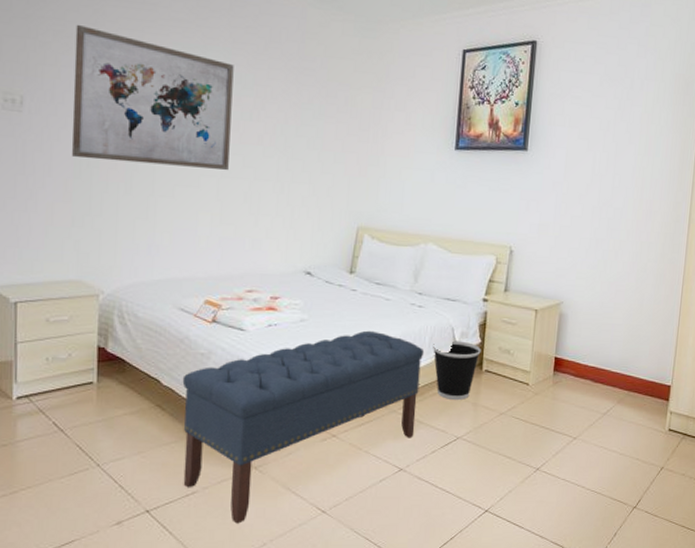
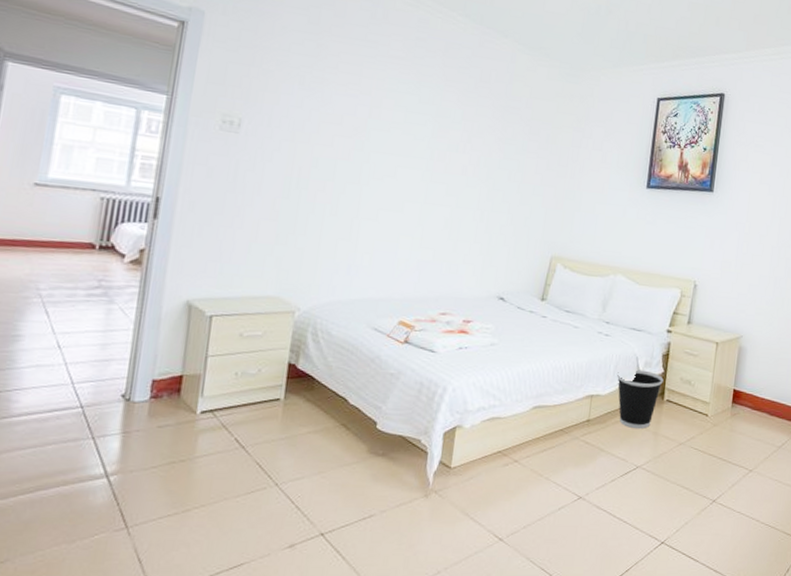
wall art: present [71,24,234,171] -> none [283,56,445,198]
bench: present [182,330,425,524] -> none [361,356,609,550]

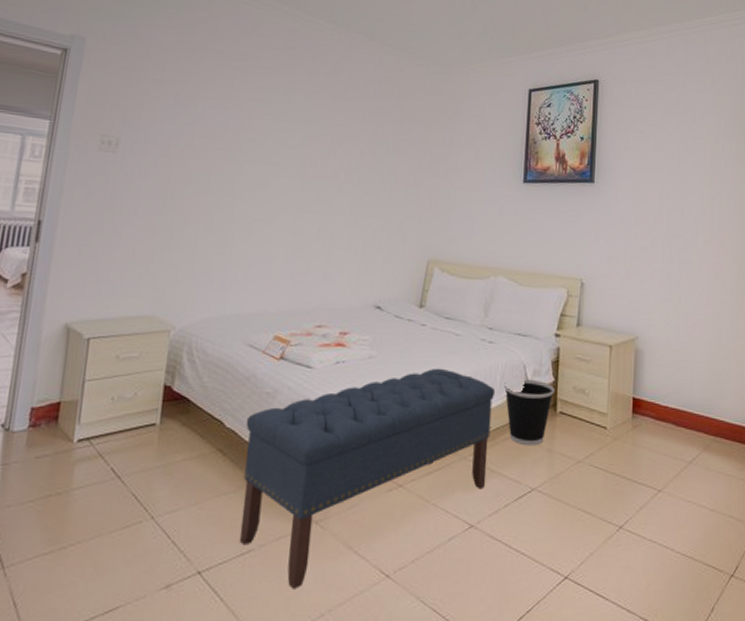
bench: none [361,356,609,550] -> present [239,368,496,589]

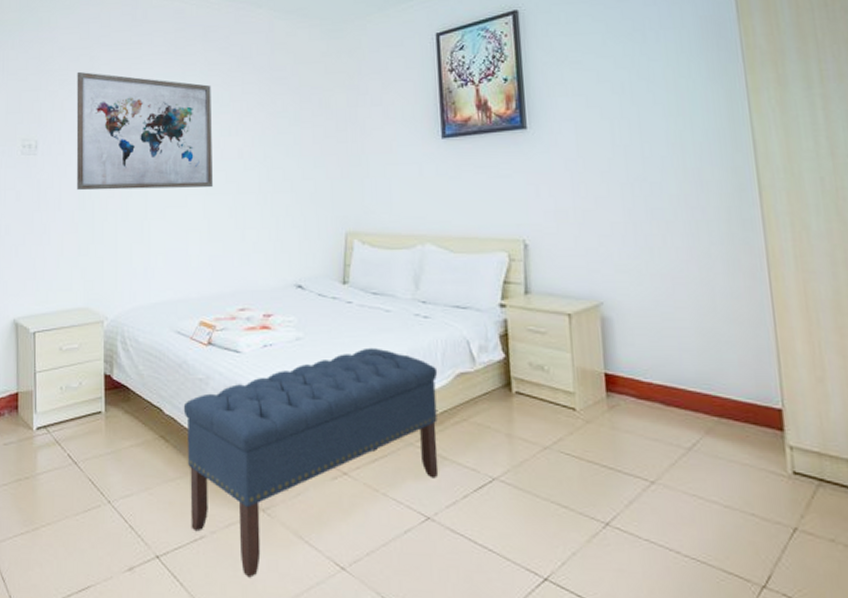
wall art: none [158,73,315,206] -> present [76,71,213,191]
wastebasket: present [504,379,555,446] -> none [447,356,507,431]

